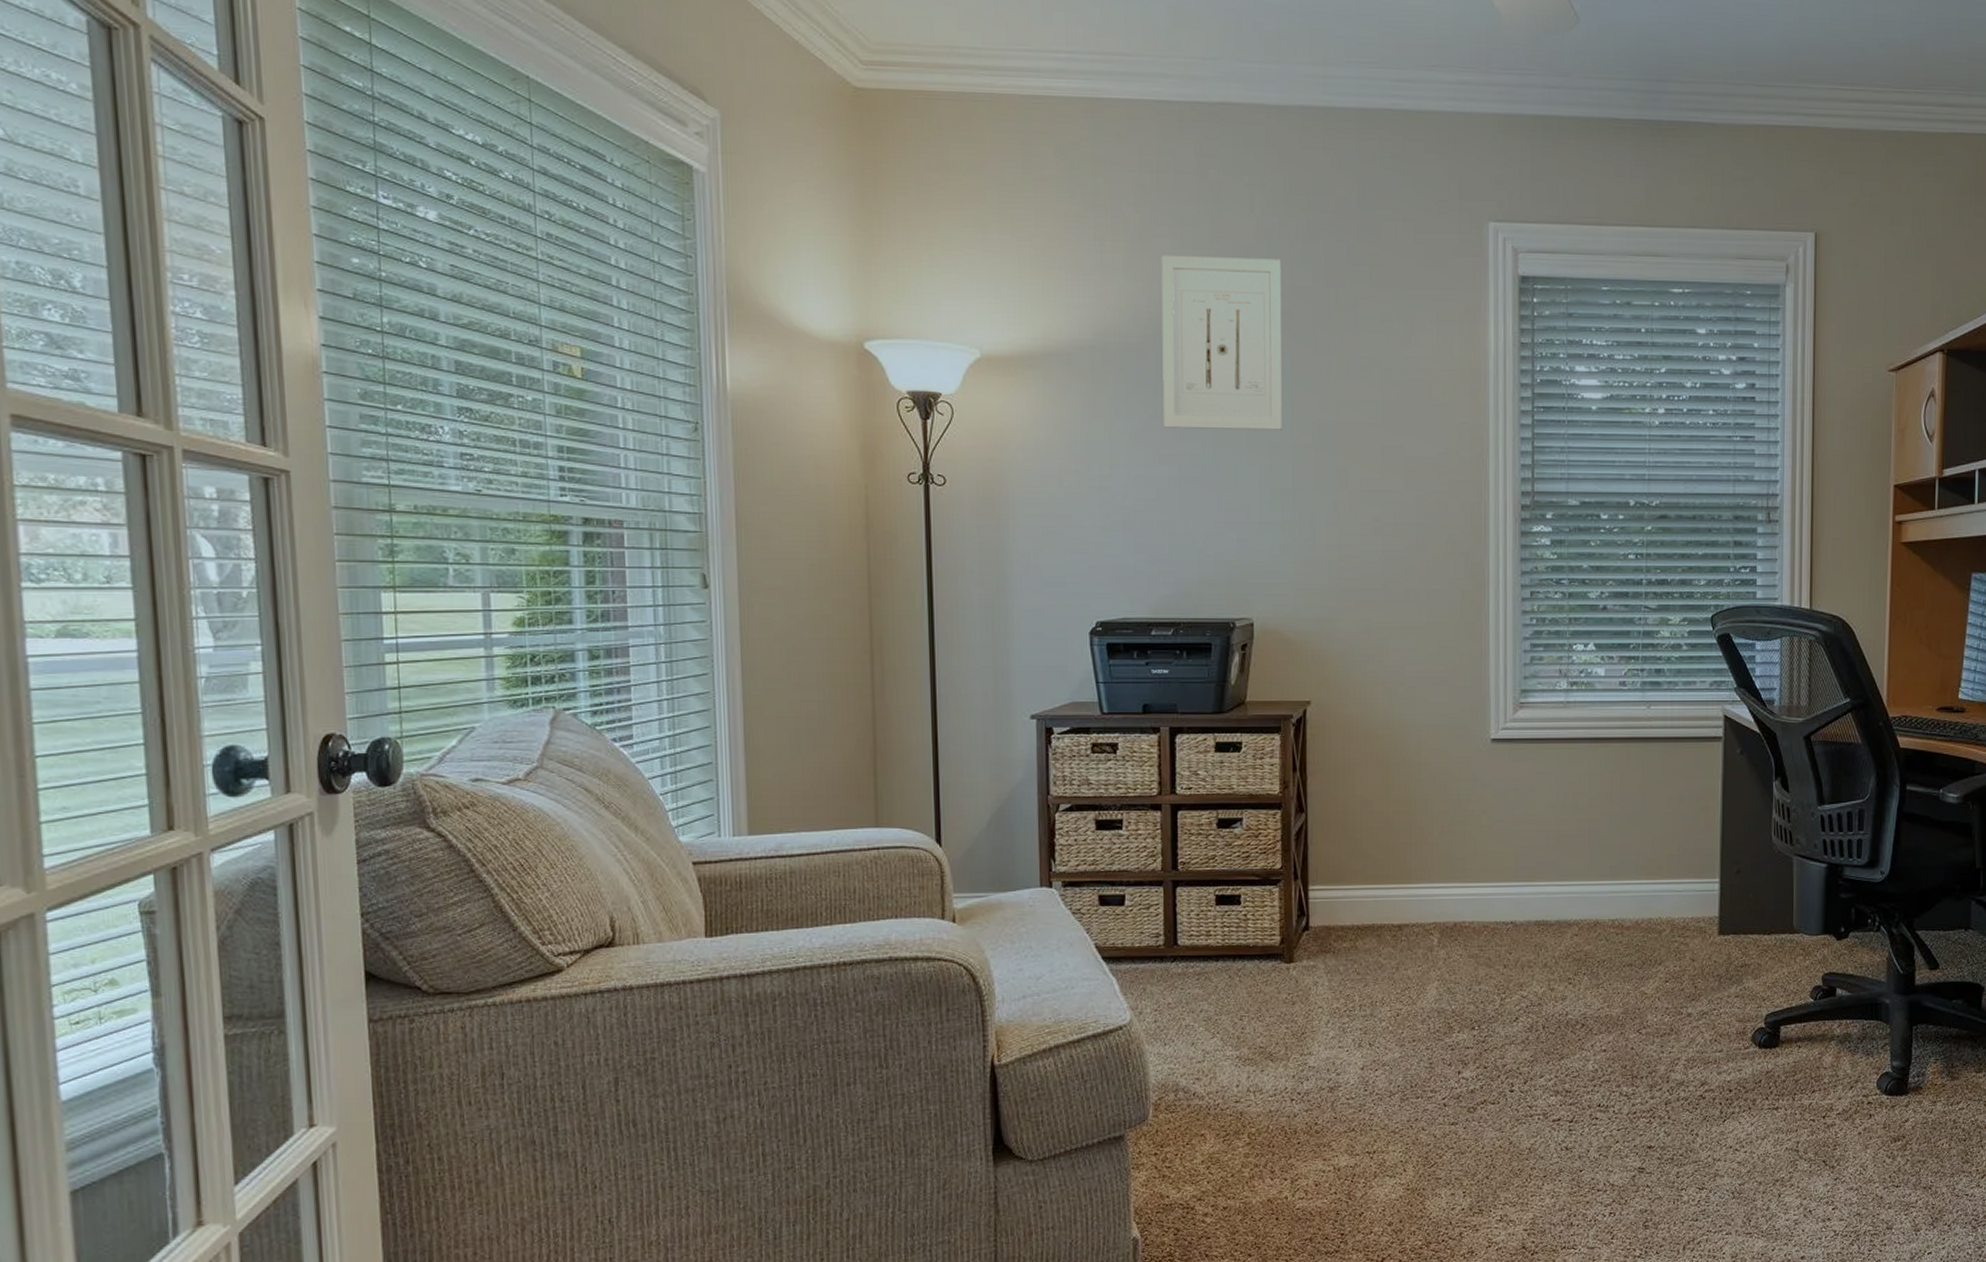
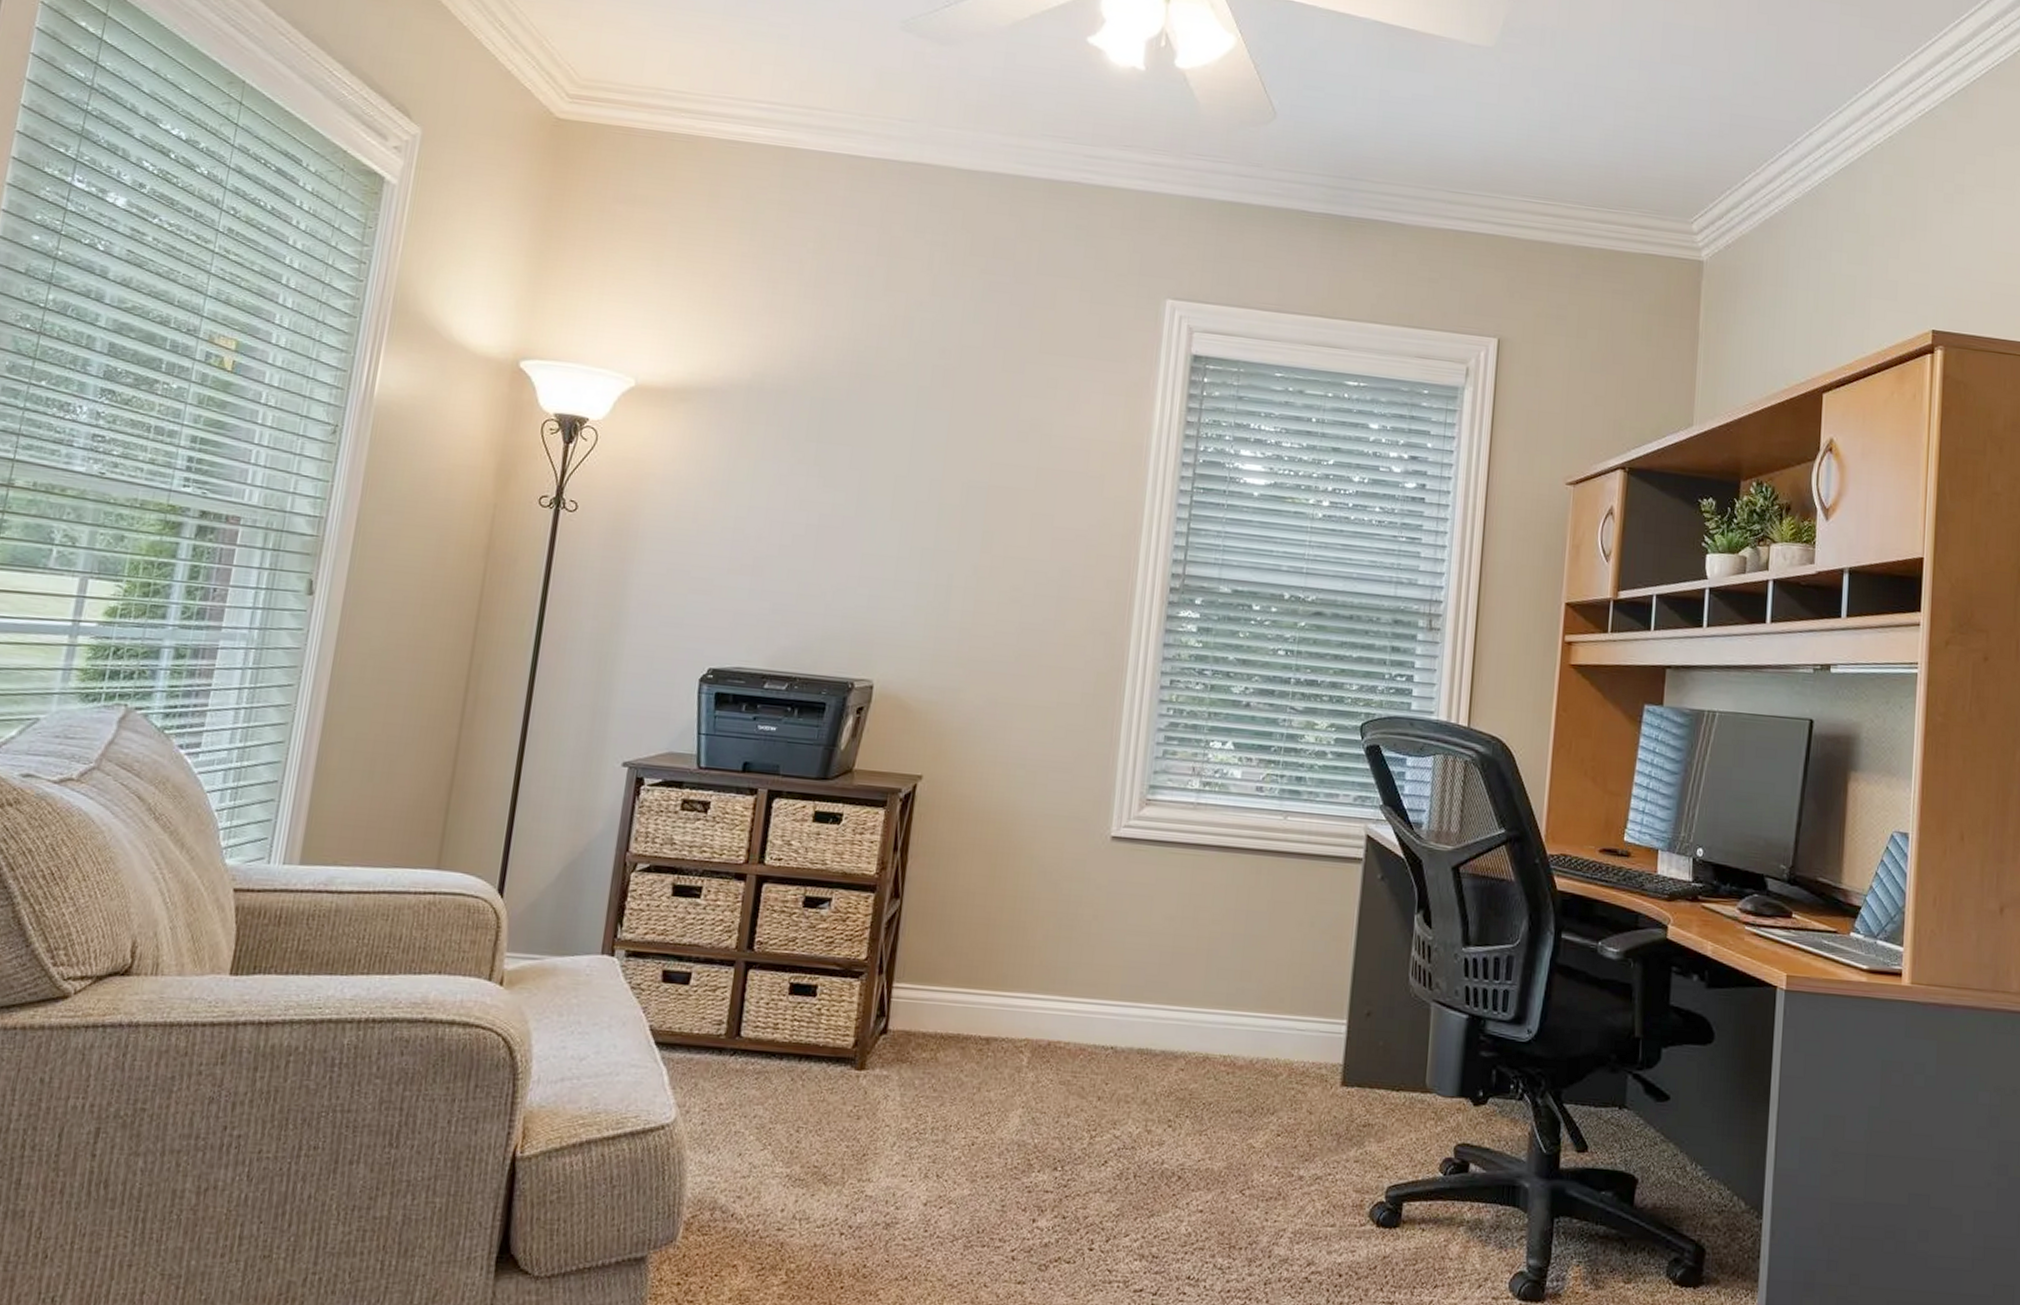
wall art: present [1161,254,1283,430] -> none [809,302,953,487]

